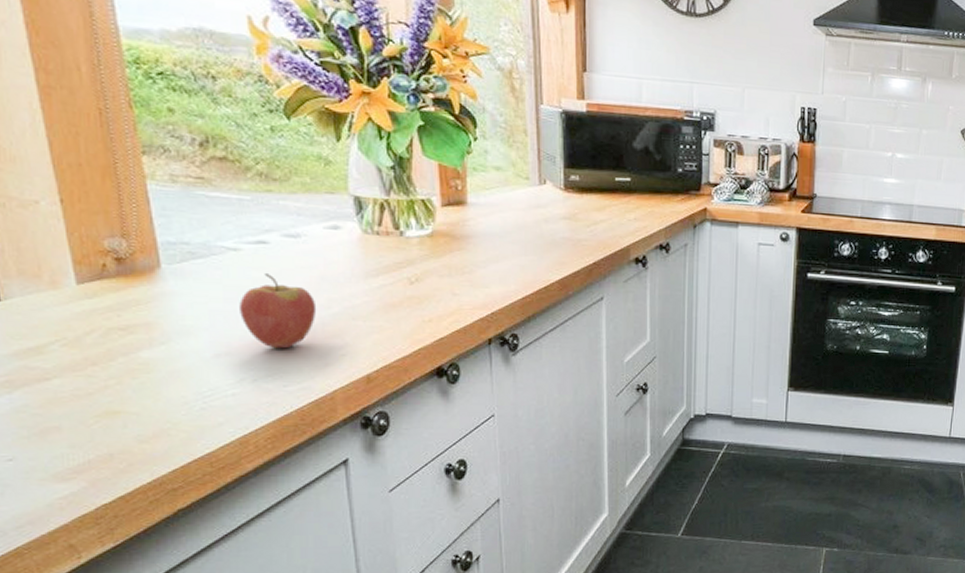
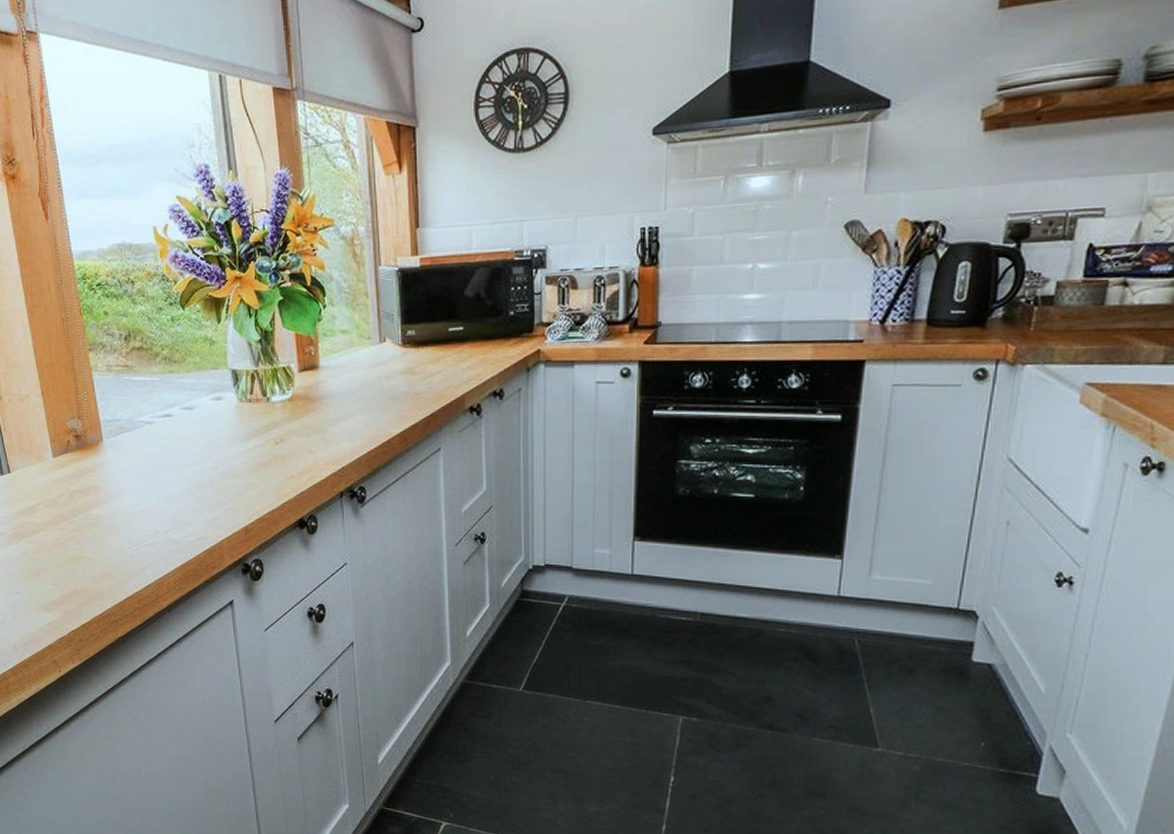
fruit: present [240,274,317,349] -> none [154,442,208,505]

